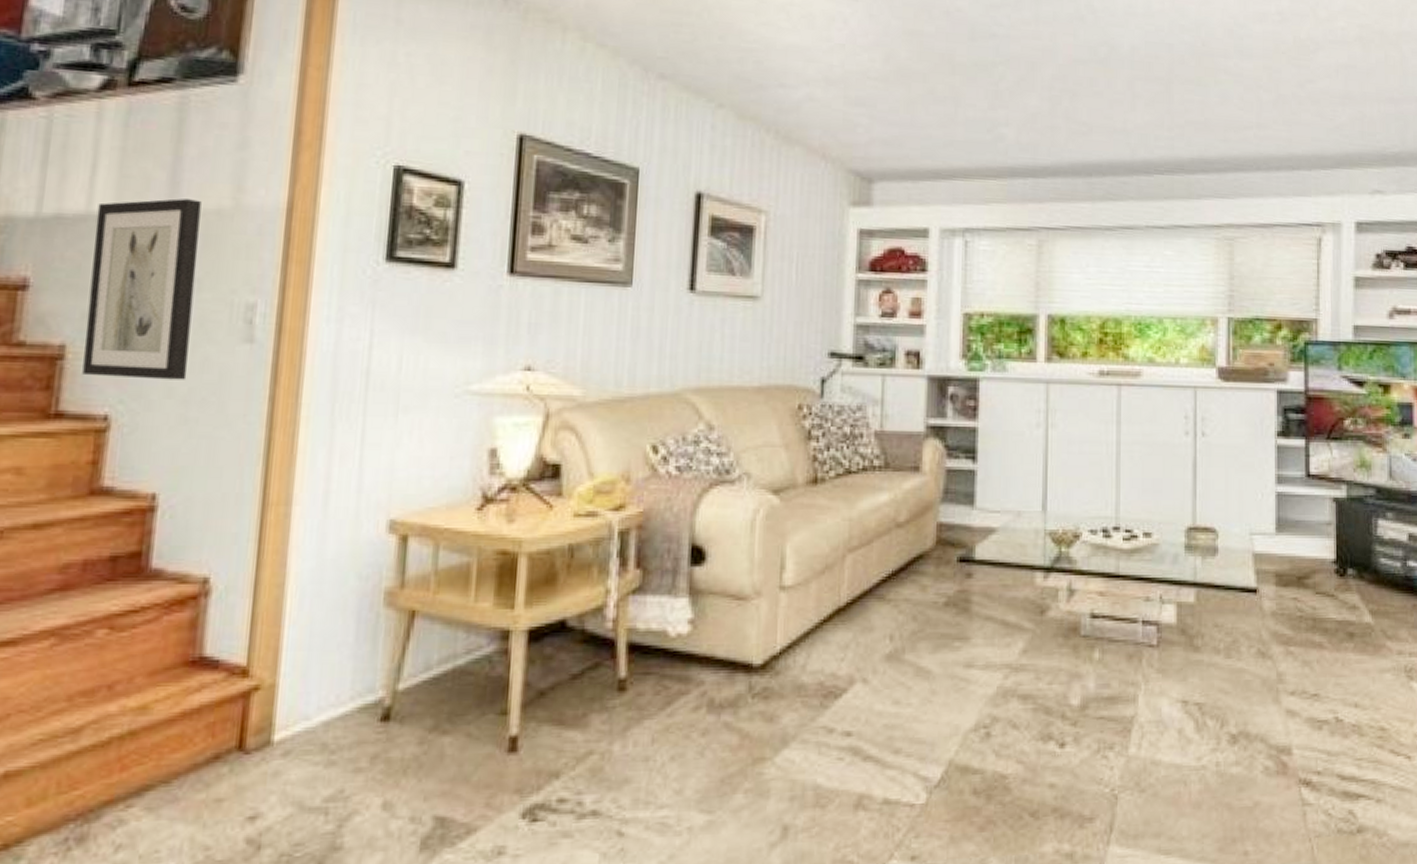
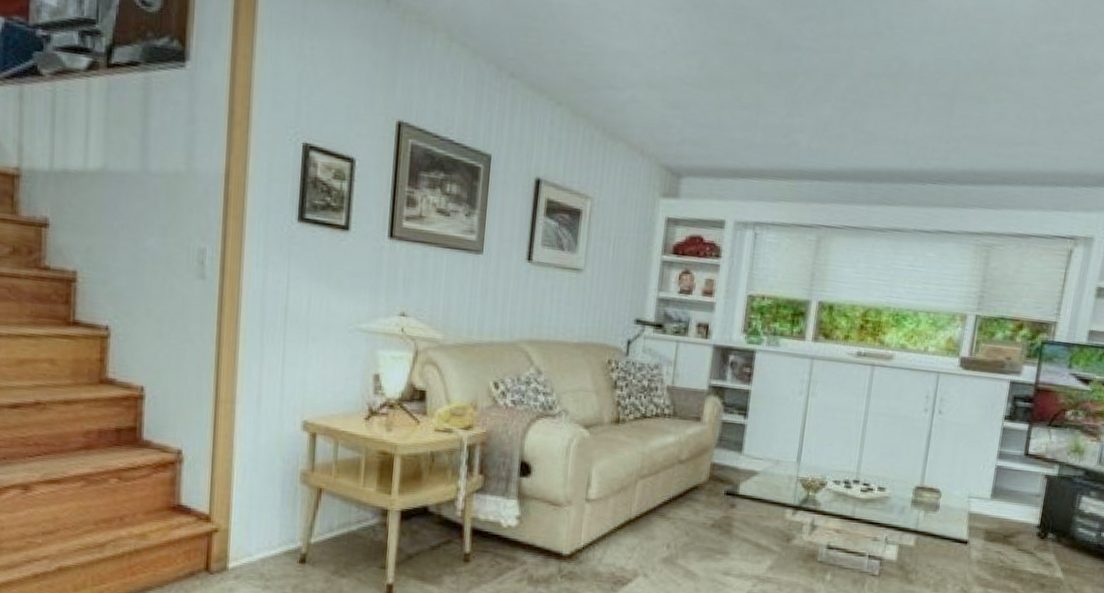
wall art: present [82,198,202,380] -> none [89,162,164,304]

